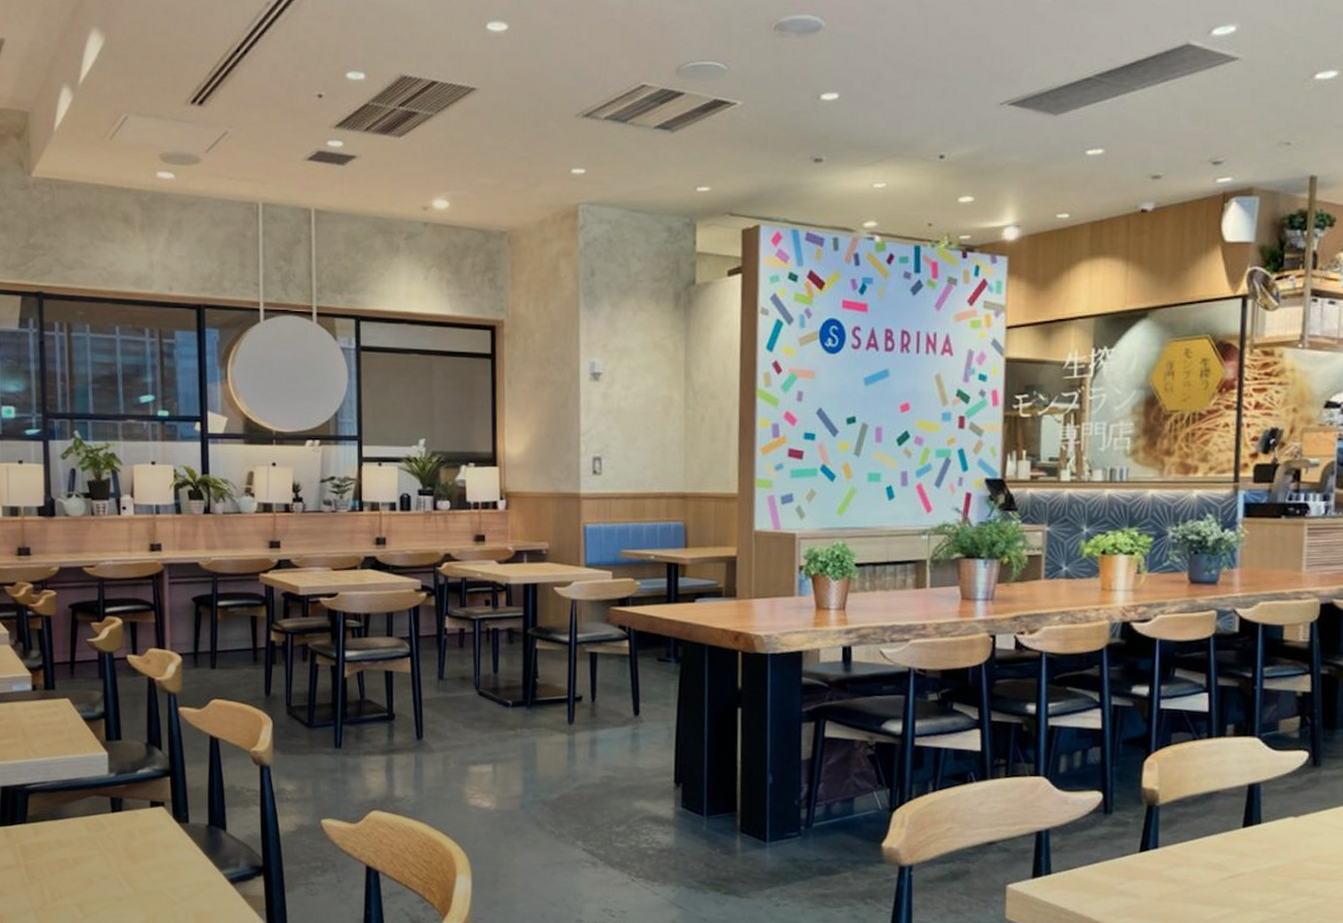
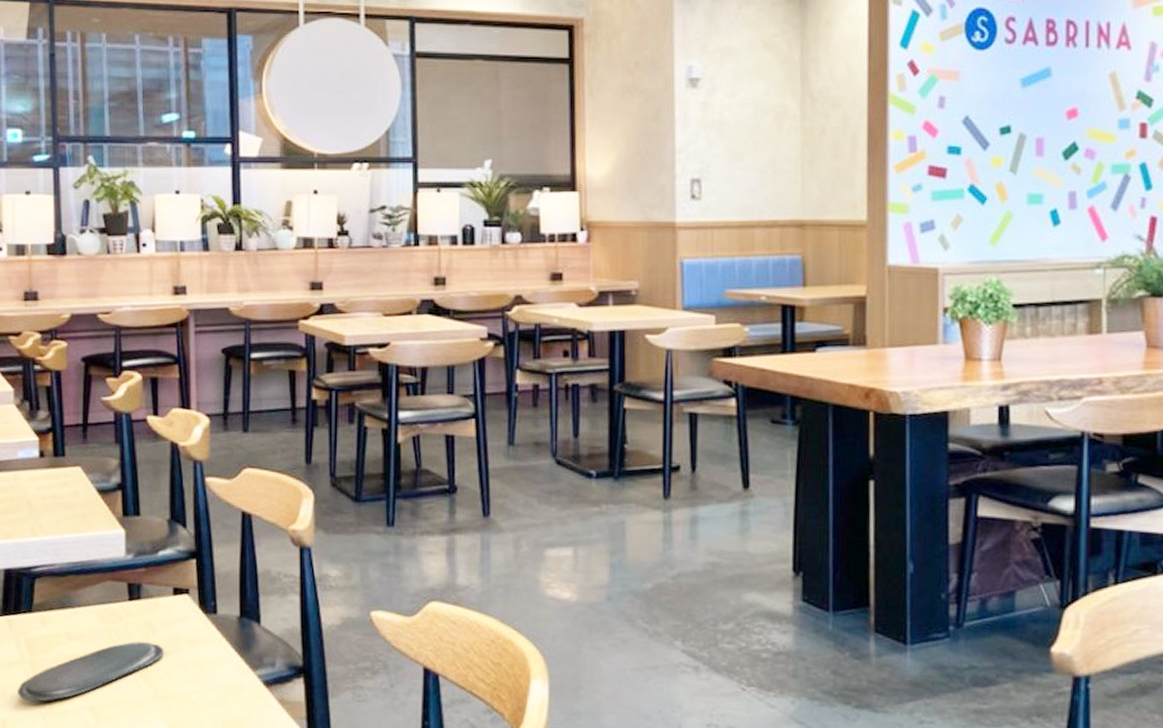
oval tray: none [13,847,142,900] -> present [16,641,164,702]

